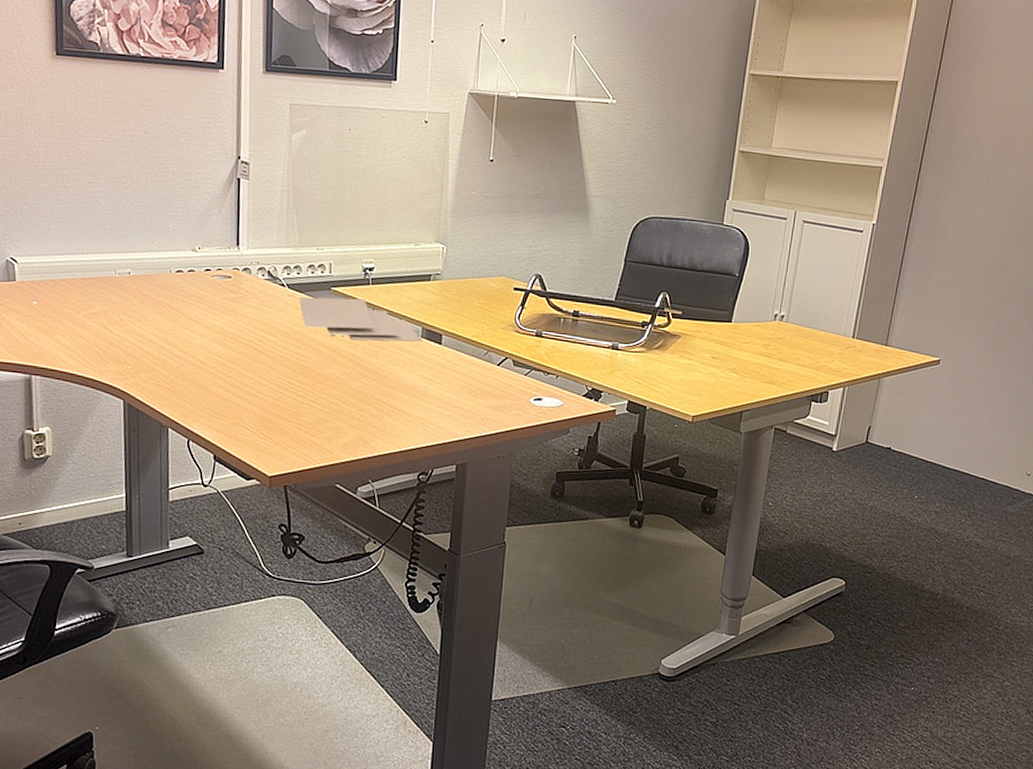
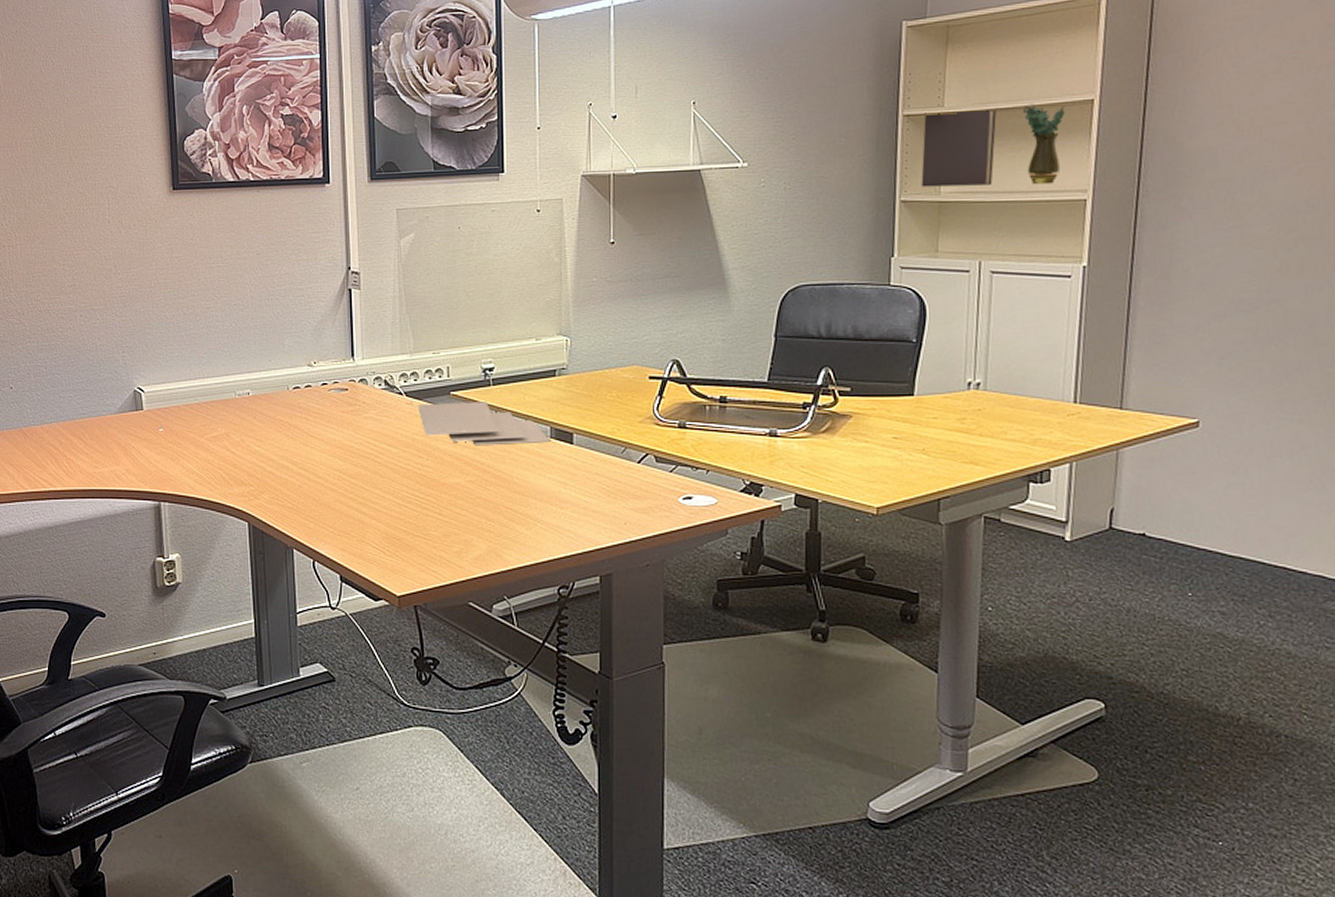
binder: none [757,74,824,145] -> present [921,108,997,187]
vase: none [841,78,875,151] -> present [1023,103,1065,185]

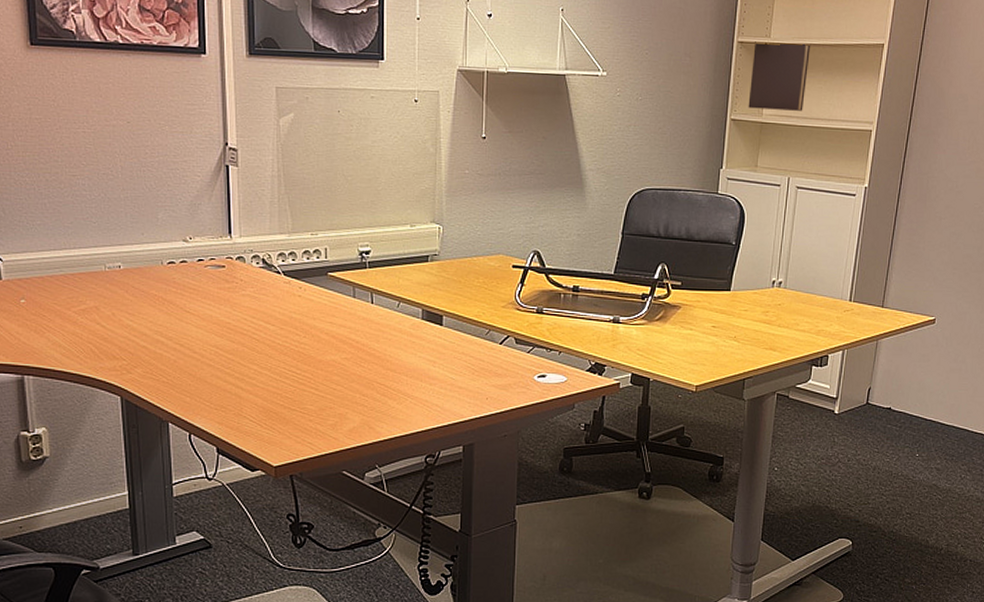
papers: present [418,402,551,446] -> none [296,283,422,325]
vase: present [1023,103,1065,185] -> none [831,42,862,115]

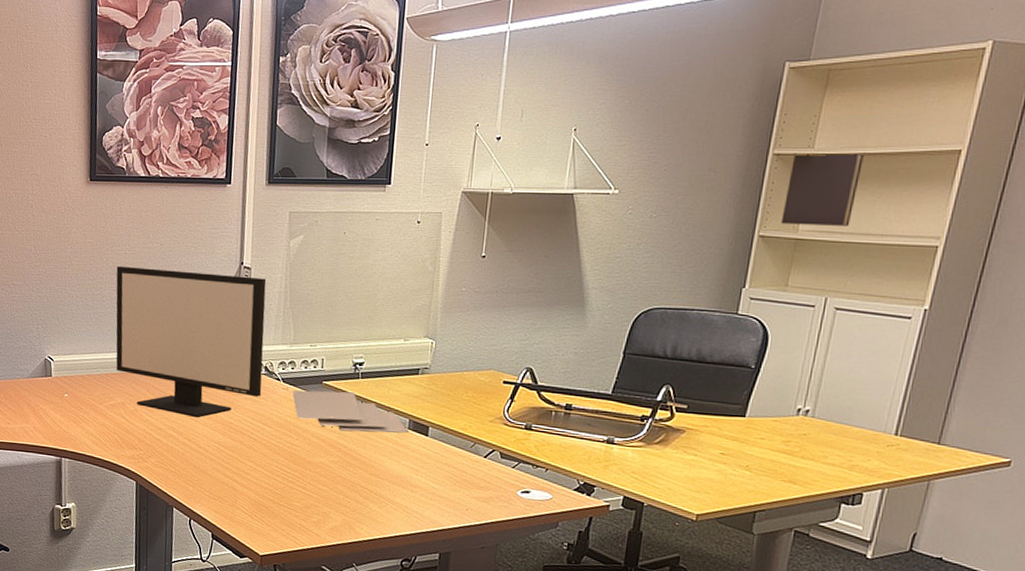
computer monitor: none [74,146,261,320] -> present [116,266,267,418]
papers: none [296,283,422,325] -> present [292,390,408,433]

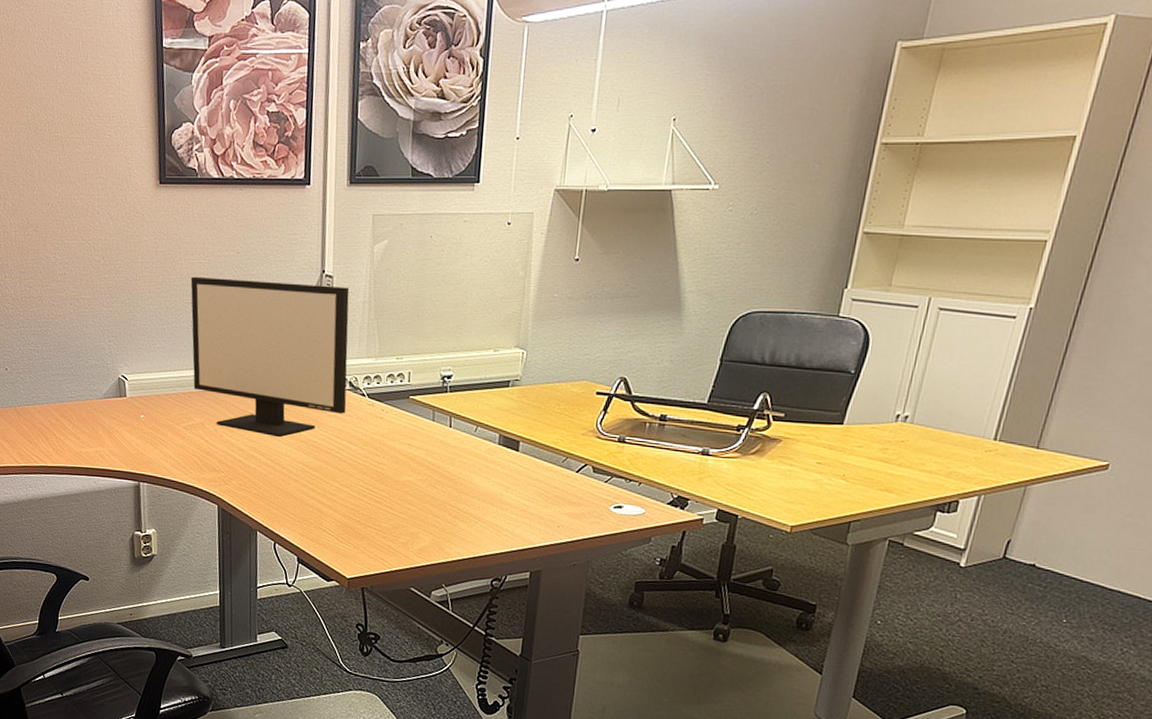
papers: present [292,390,408,433] -> none [378,406,498,449]
binder: present [781,153,865,226] -> none [886,140,977,220]

